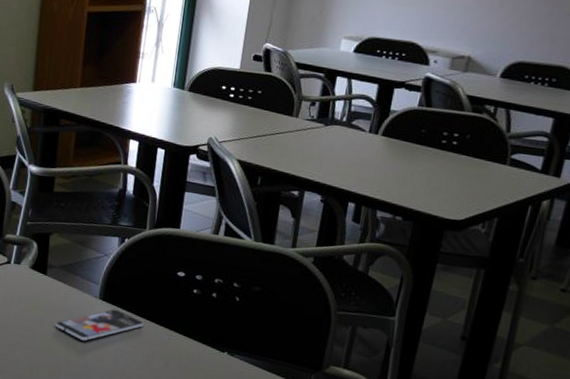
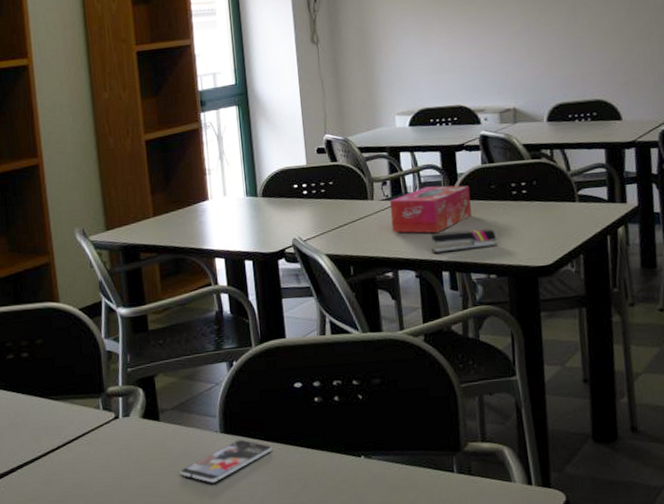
tissue box: none [309,116,400,164] -> present [389,185,472,233]
stapler: none [343,163,414,191] -> present [431,228,498,254]

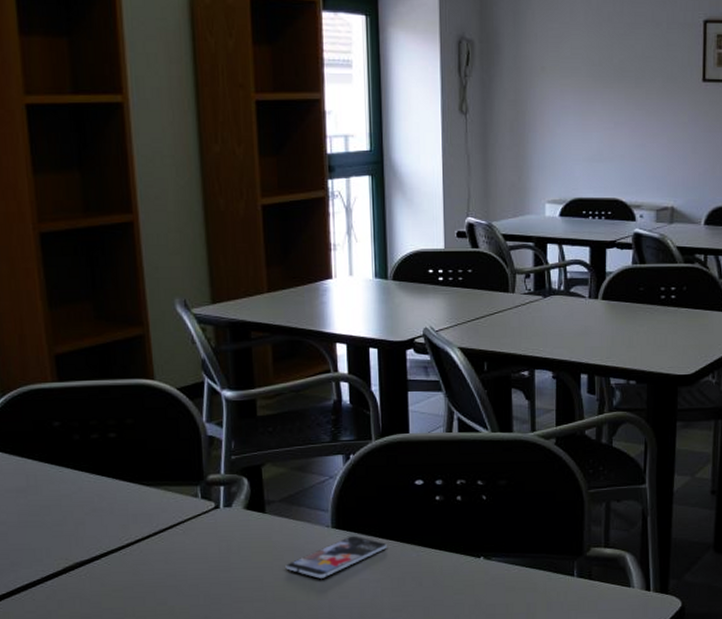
tissue box: present [389,185,472,233] -> none [531,283,618,333]
stapler: present [431,228,498,254] -> none [571,333,640,354]

